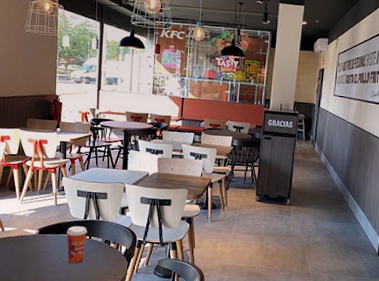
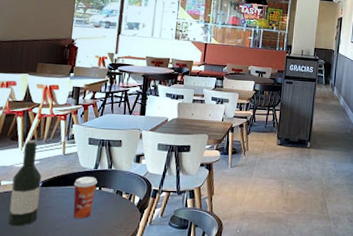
wine bottle: none [13,191,38,268] -> present [8,140,42,226]

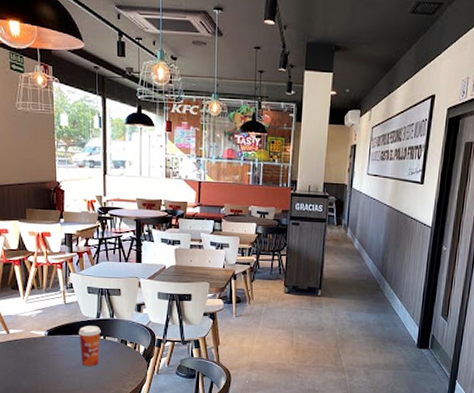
wine bottle: present [8,140,42,226] -> none [20,289,48,373]

